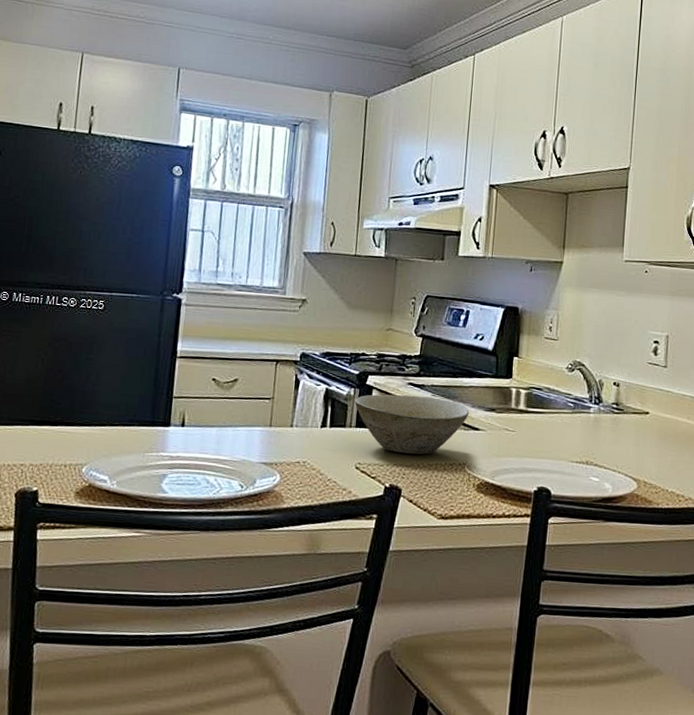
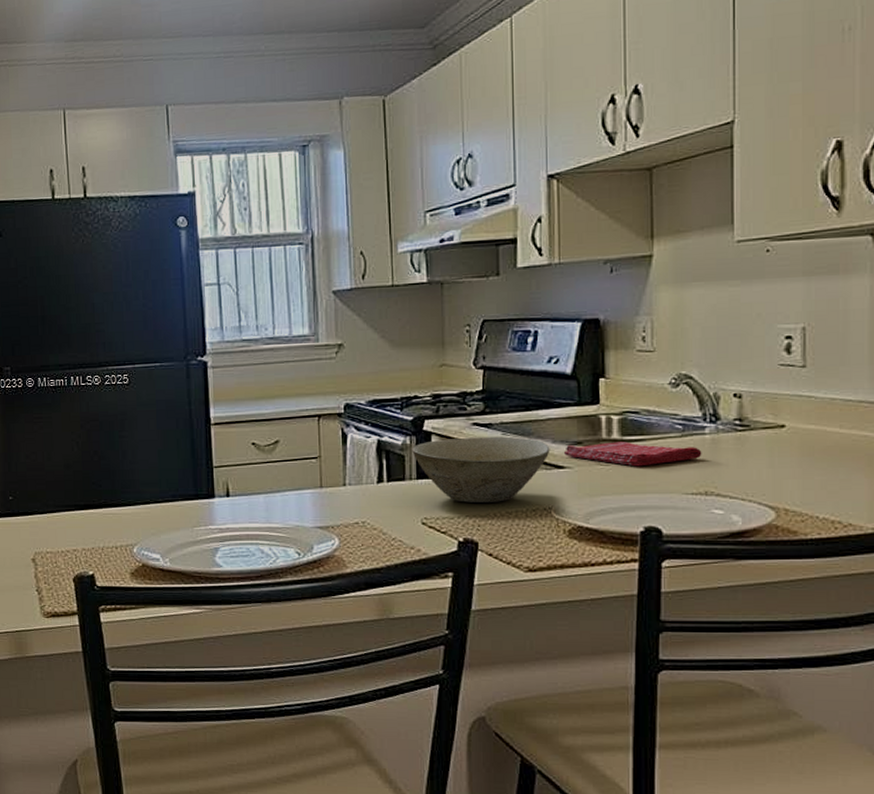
dish towel: none [479,411,587,435] -> present [563,441,702,467]

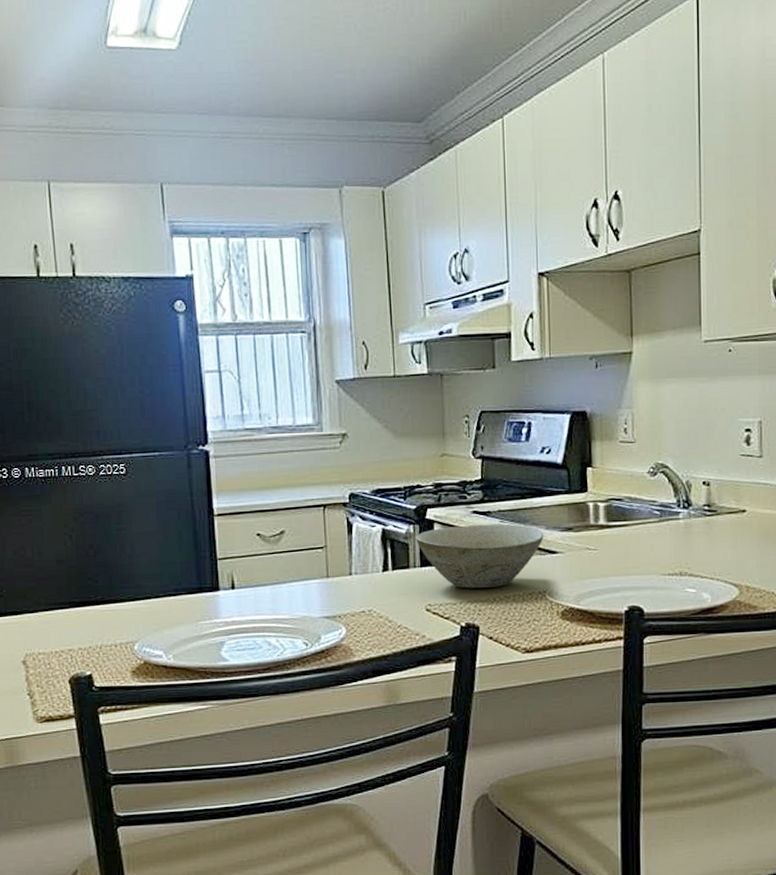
dish towel: present [563,441,702,467] -> none [556,527,677,551]

